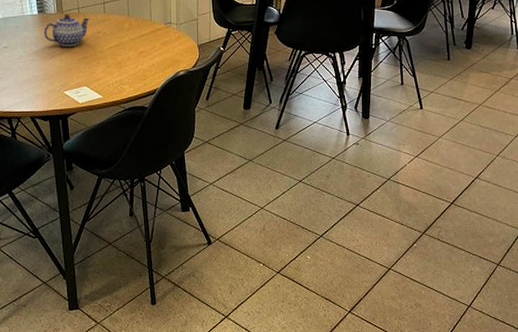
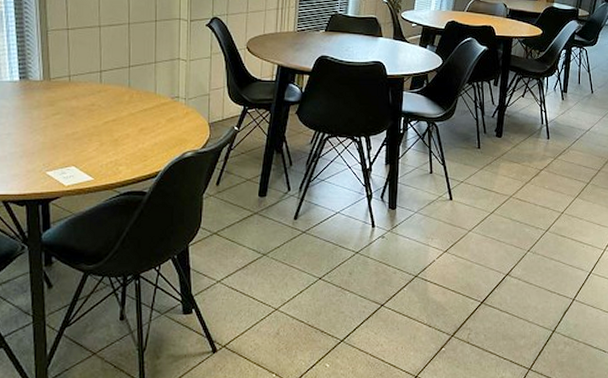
teapot: present [43,14,90,46] -> none [25,82,83,119]

